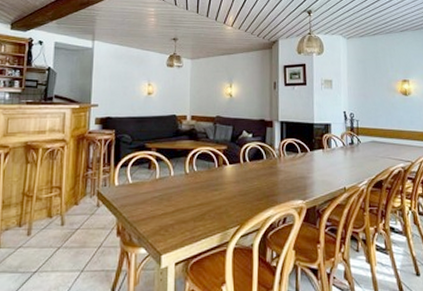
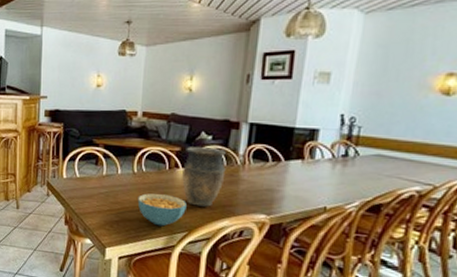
cereal bowl: none [191,191,236,224] -> present [137,193,187,227]
vase: none [230,144,266,199] -> present [182,147,226,207]

